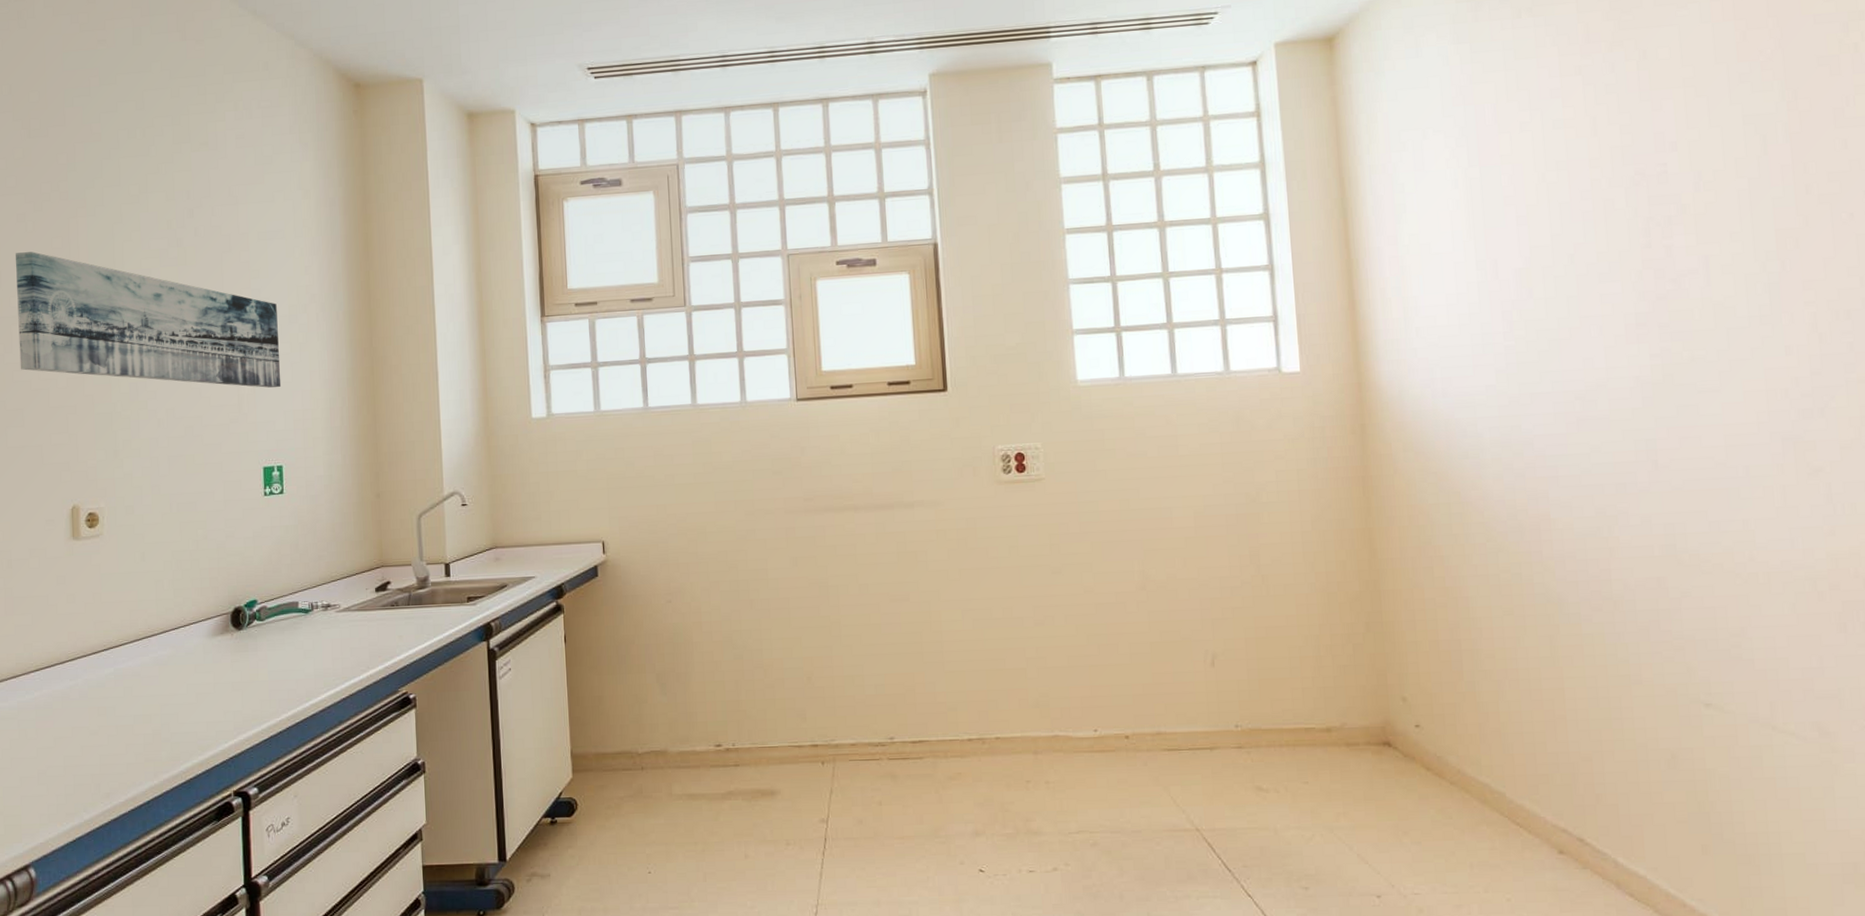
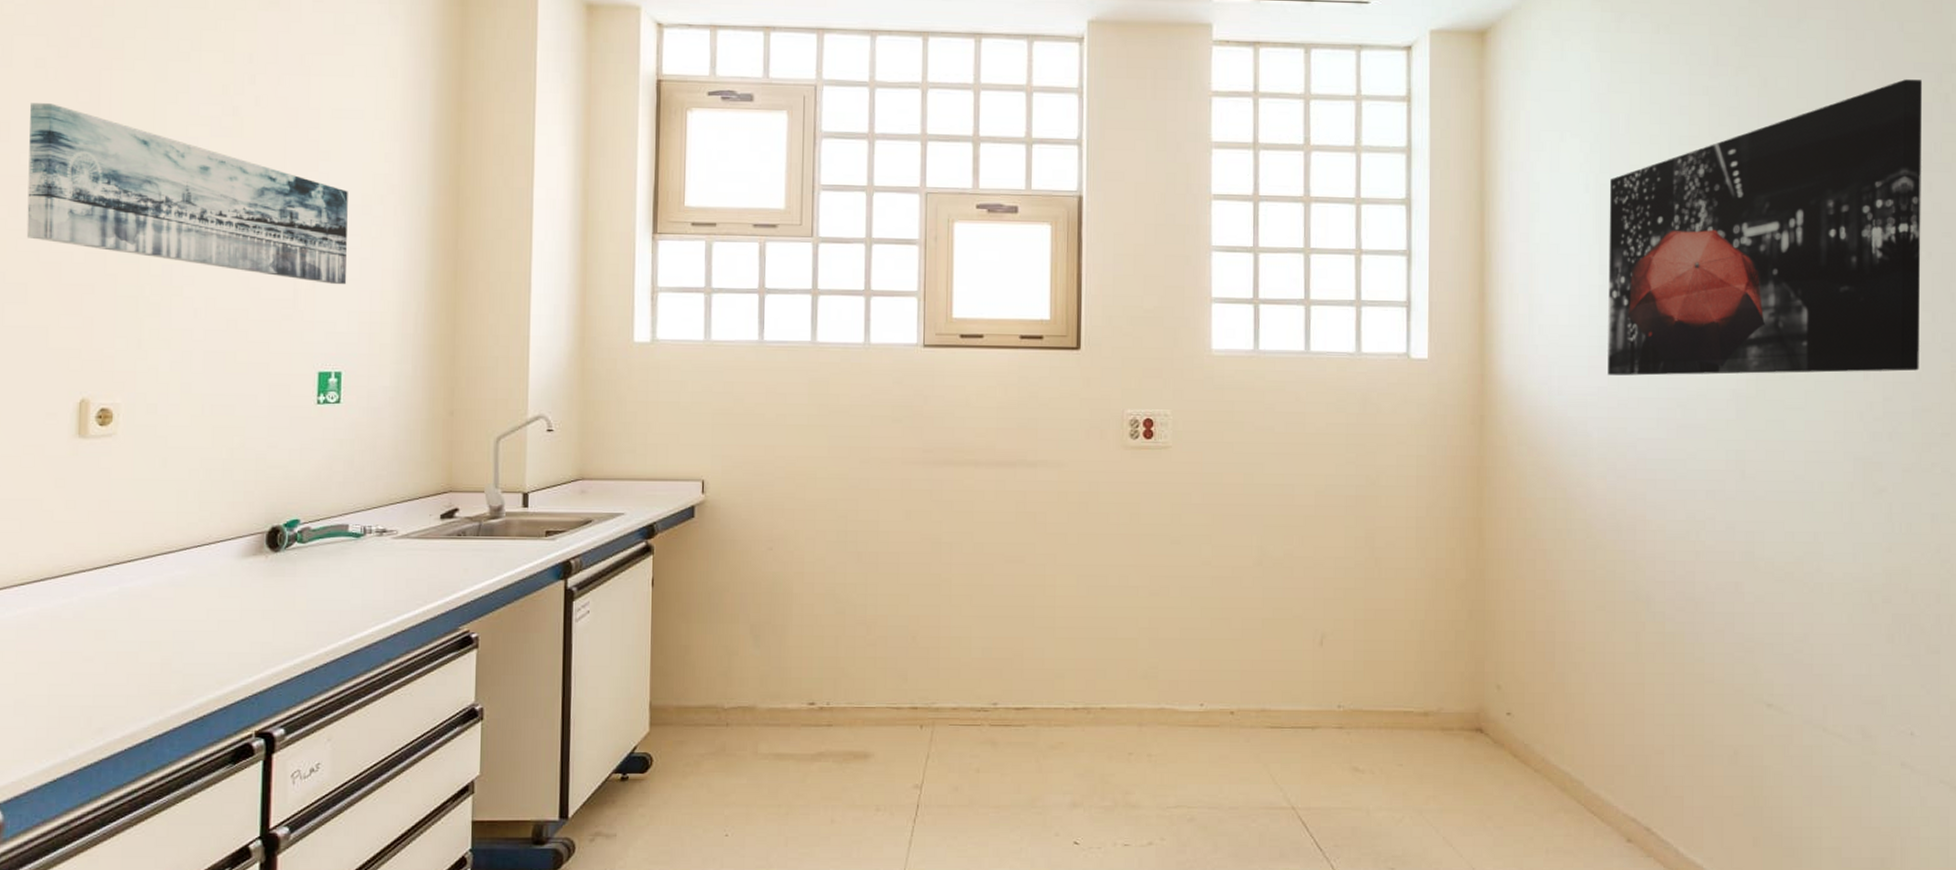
wall art: none [1480,32,1850,373] -> present [1608,79,1923,376]

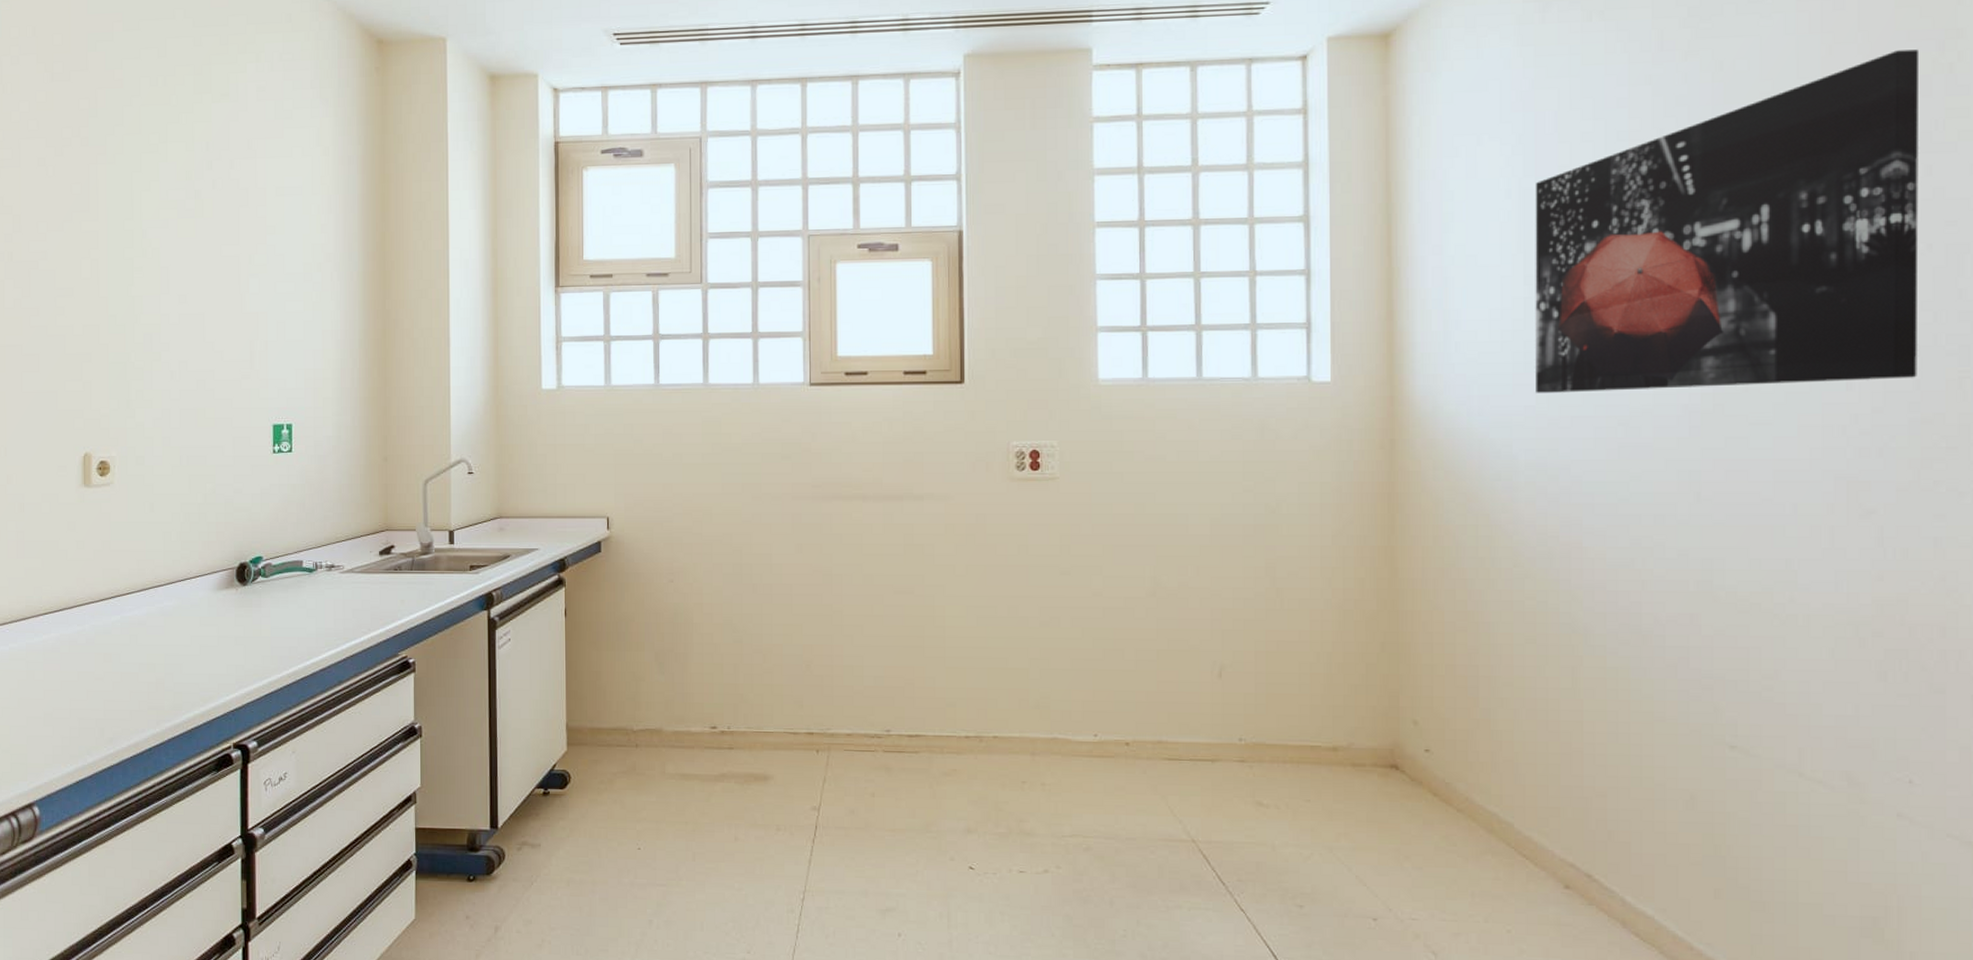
wall art: present [26,103,348,284] -> none [36,197,294,345]

